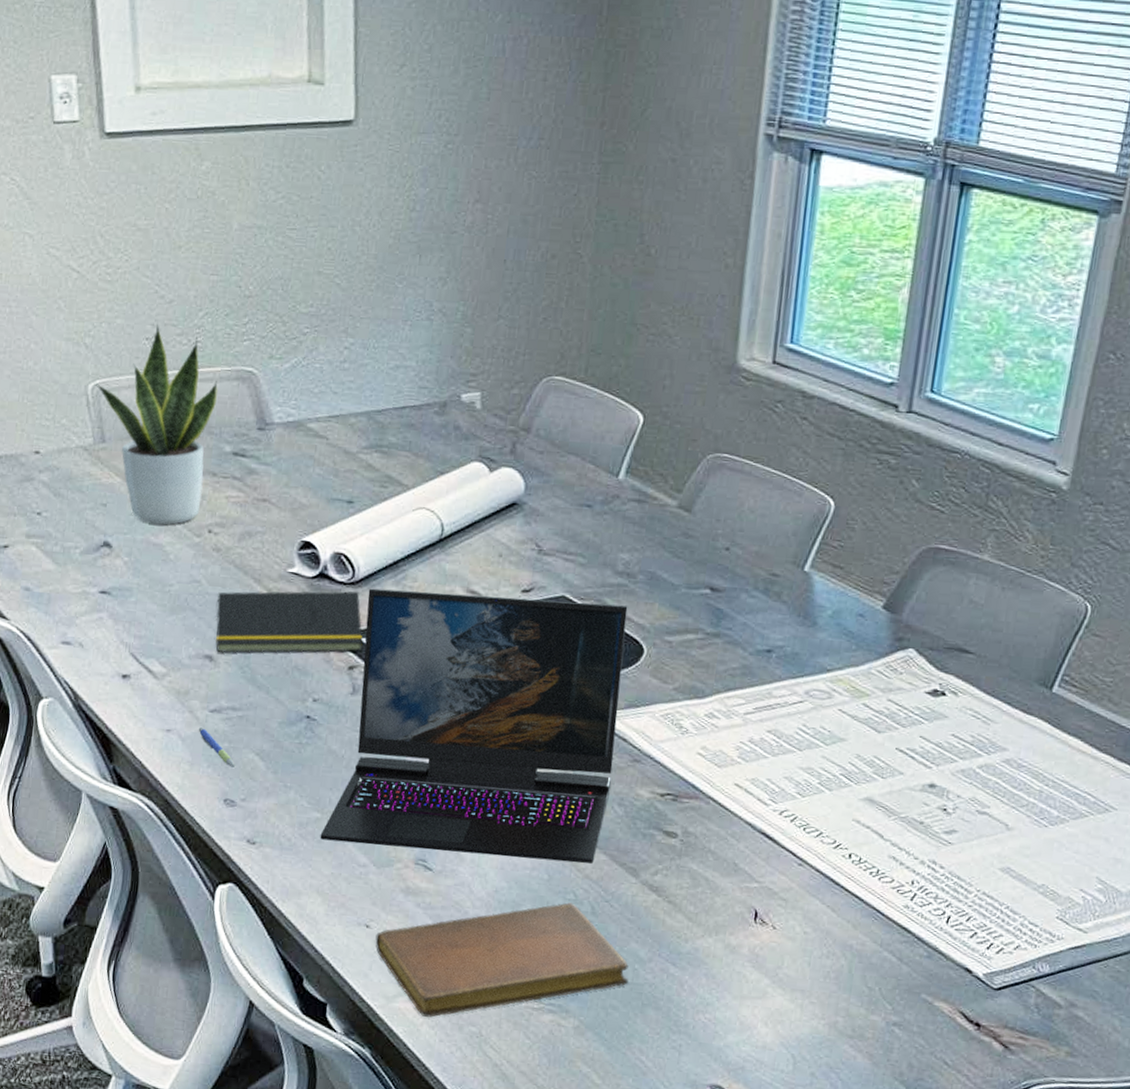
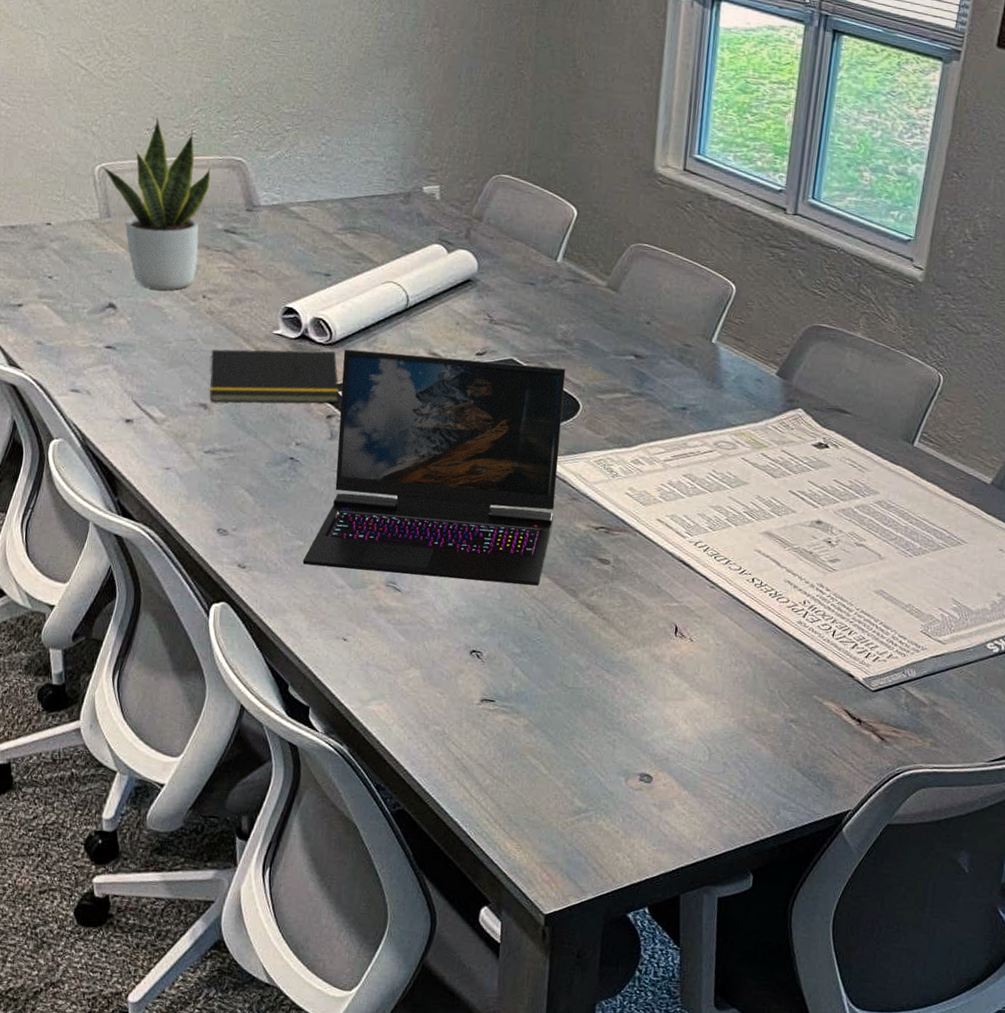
pen: present [198,726,235,769] -> none [194,465,227,502]
notebook: present [375,902,629,1018] -> none [351,619,570,718]

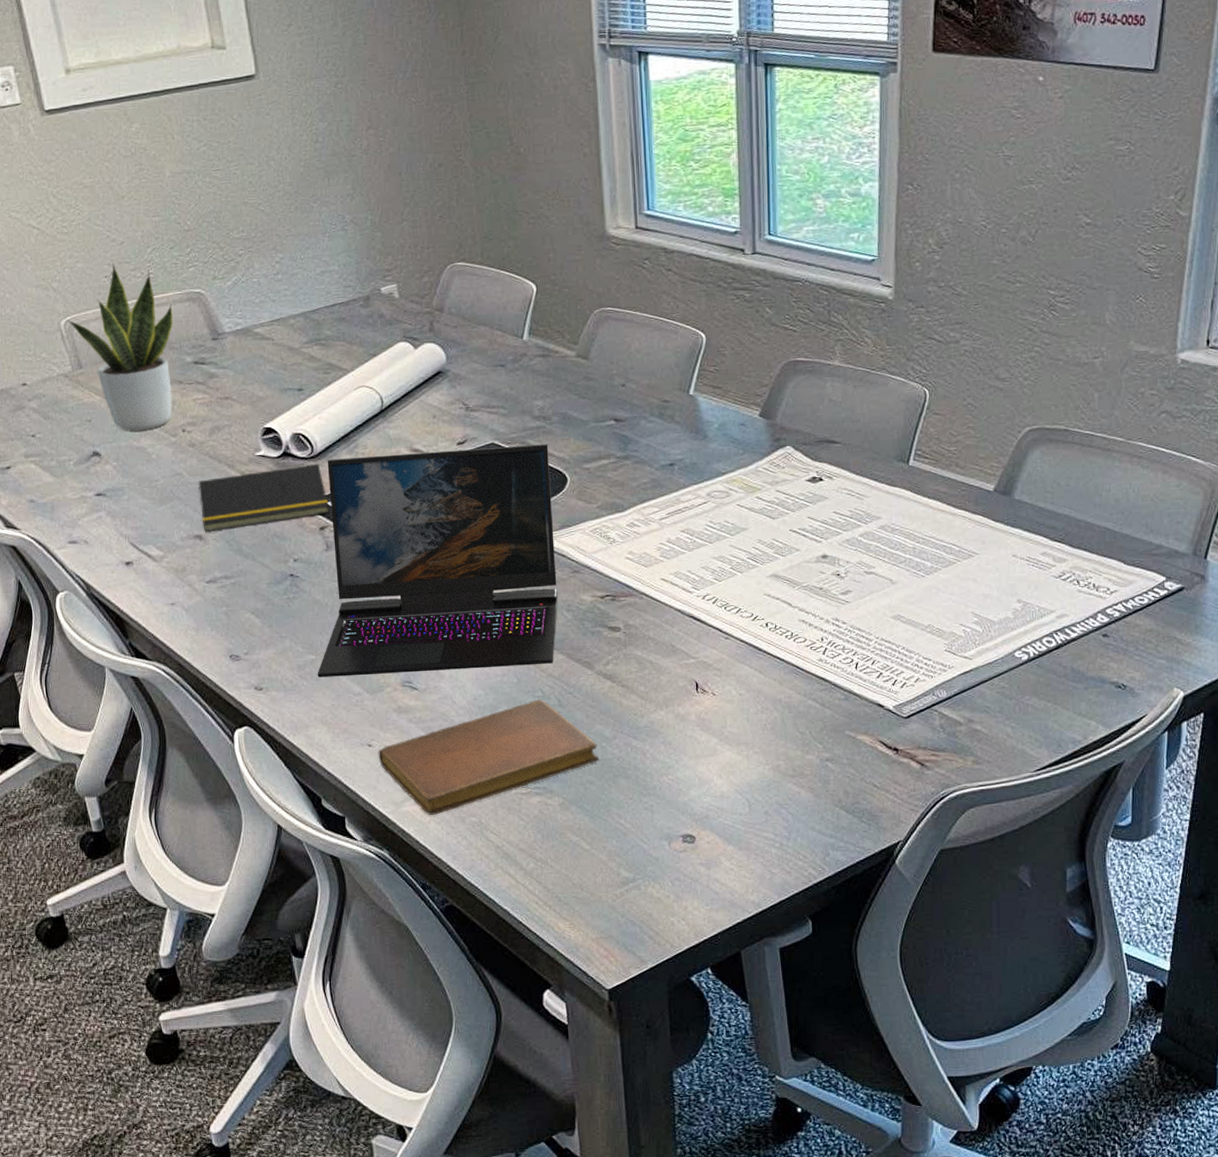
notebook: none [351,619,570,718] -> present [378,699,599,815]

